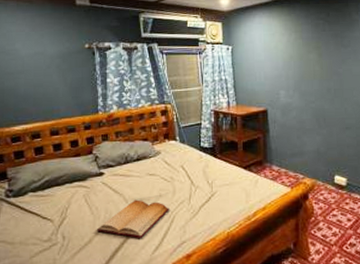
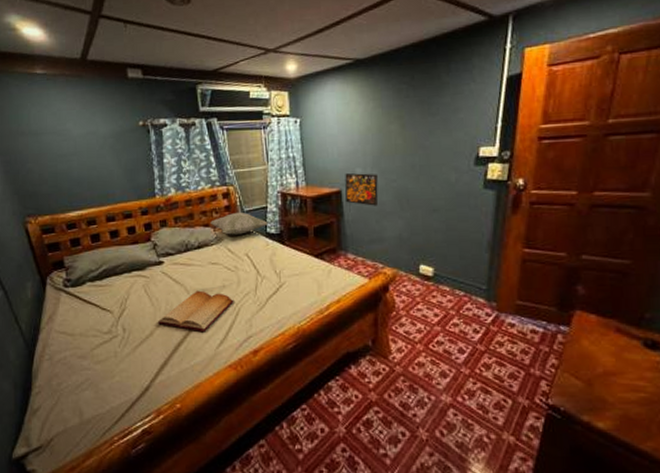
decorative pillow: none [149,127,202,149] -> present [210,212,268,235]
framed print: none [270,94,299,124] -> present [345,172,379,206]

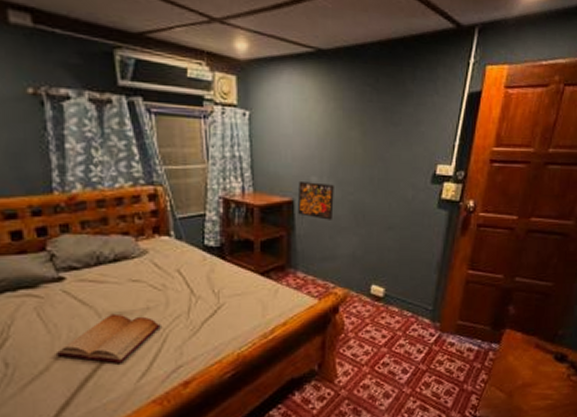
decorative pillow: present [210,212,268,235] -> none [131,218,206,246]

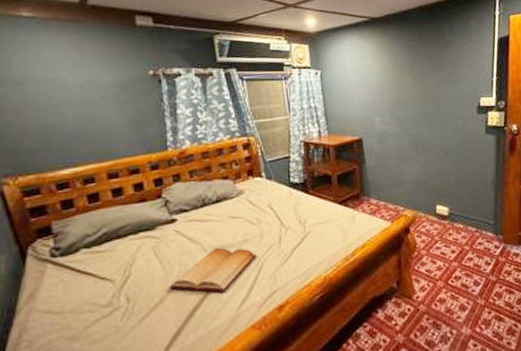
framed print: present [298,180,334,220] -> none [365,121,397,153]

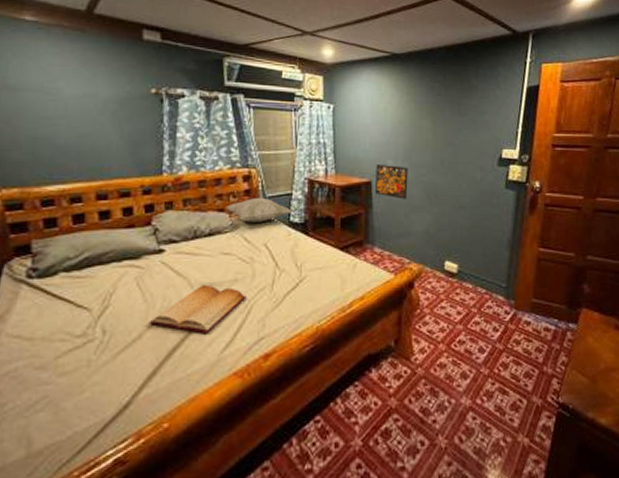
decorative pillow: none [230,162,291,187] -> present [226,197,292,222]
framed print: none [365,121,397,153] -> present [376,163,408,199]

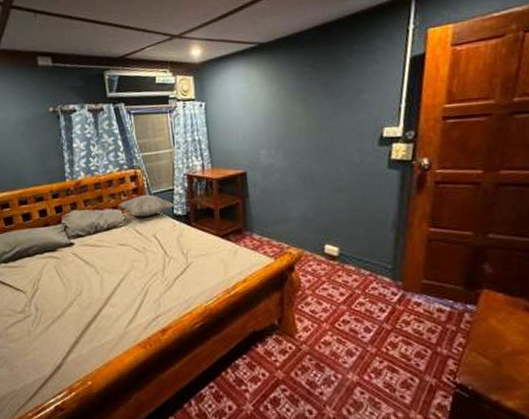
bible: present [149,284,247,333] -> none [68,271,143,311]
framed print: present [376,163,408,199] -> none [250,154,283,187]

